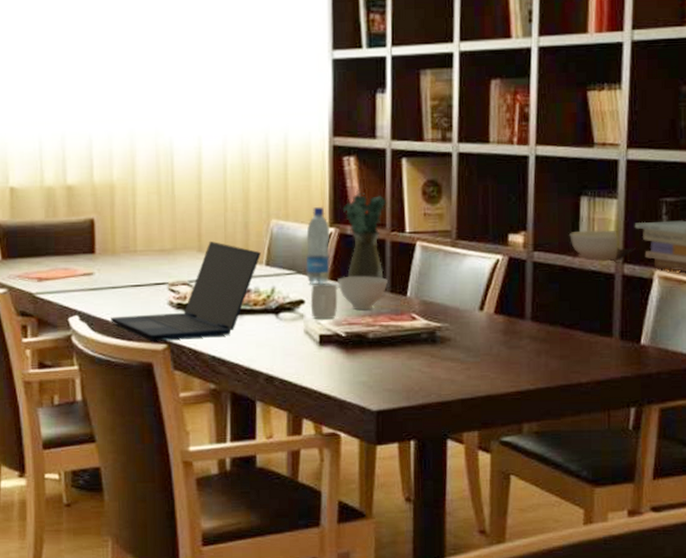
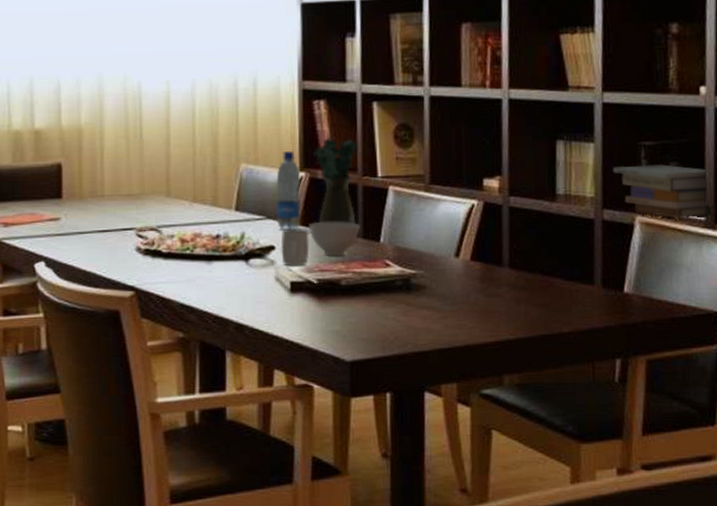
laptop: present [111,240,261,340] -> none [77,185,230,287]
bowl: present [569,230,635,262] -> none [546,174,615,207]

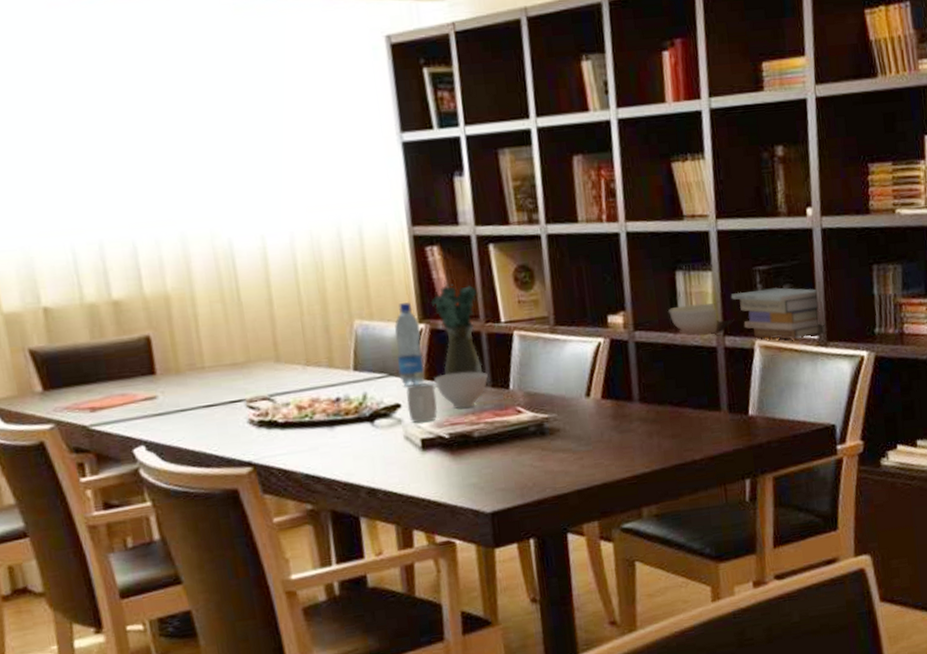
bowl: none [546,174,615,207] -> present [668,303,734,337]

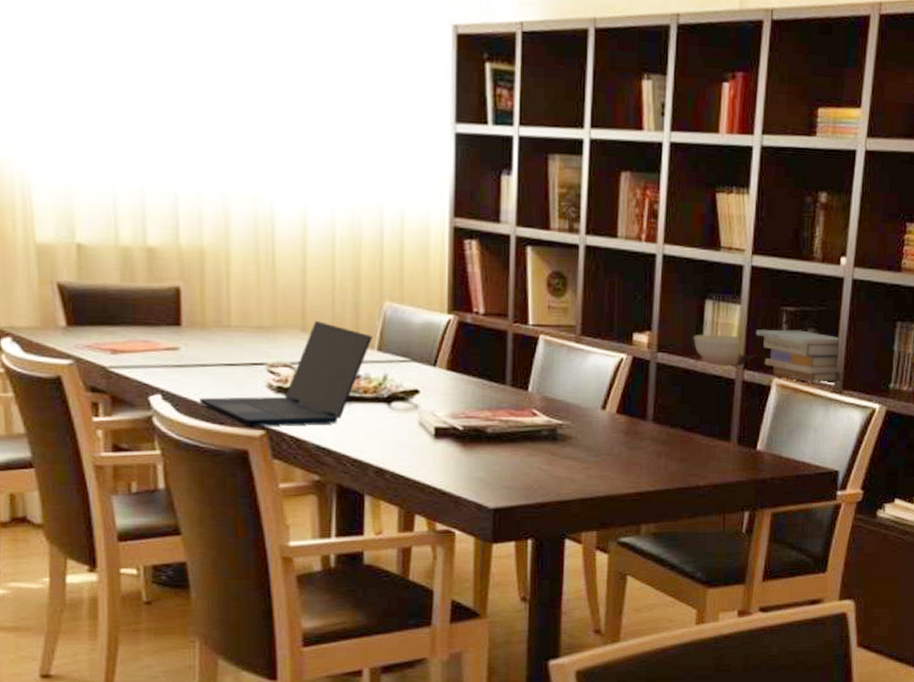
laptop: none [183,349,347,464] -> present [199,320,372,426]
bottle: present [394,301,425,386] -> none [421,290,449,375]
mug: present [406,383,438,423] -> none [426,373,455,412]
vase: present [430,280,482,376] -> none [462,275,509,371]
bowl: present [434,371,489,409] -> none [455,366,510,404]

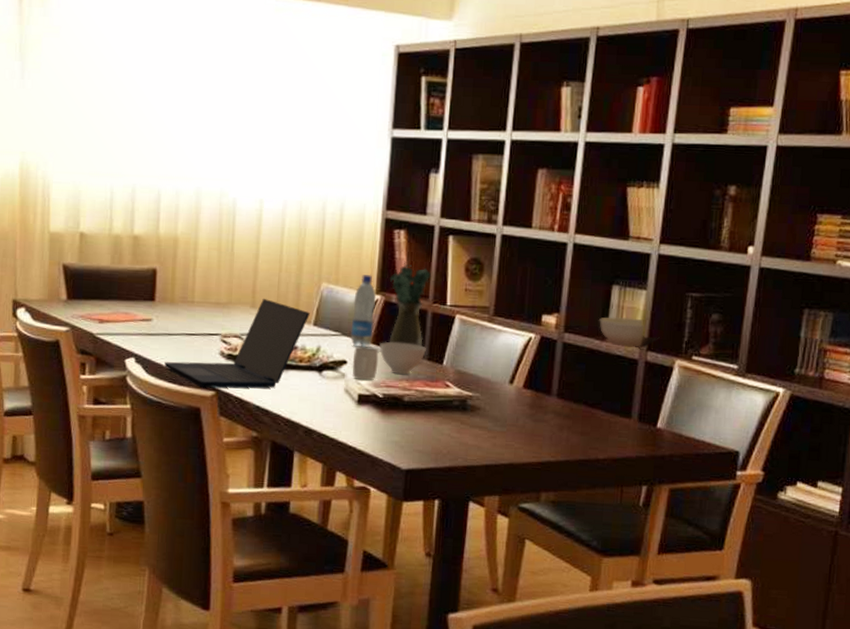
bottle: none [421,290,449,375] -> present [350,274,377,348]
mug: none [426,373,455,412] -> present [351,346,379,381]
bowl: none [455,366,510,404] -> present [379,341,427,375]
vase: none [462,275,509,371] -> present [389,261,431,346]
books: present [755,329,843,383] -> none [660,313,747,366]

